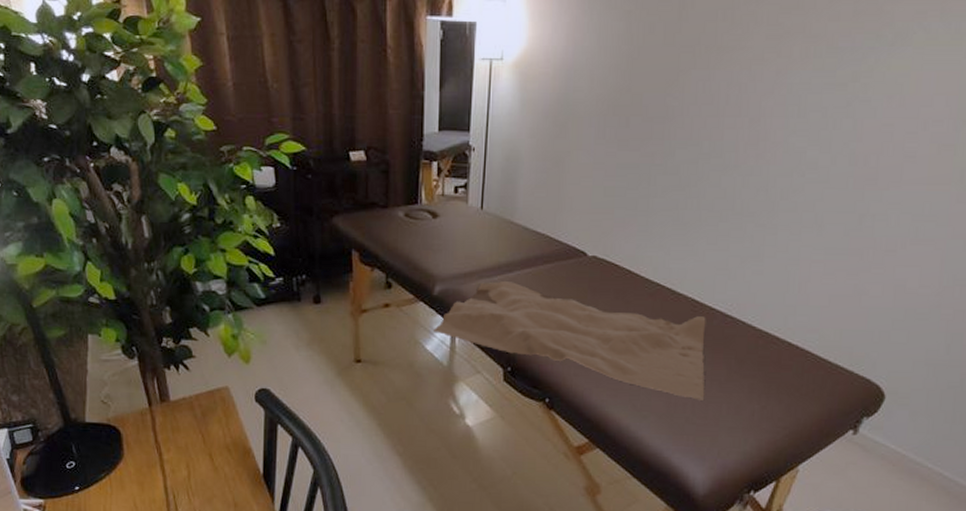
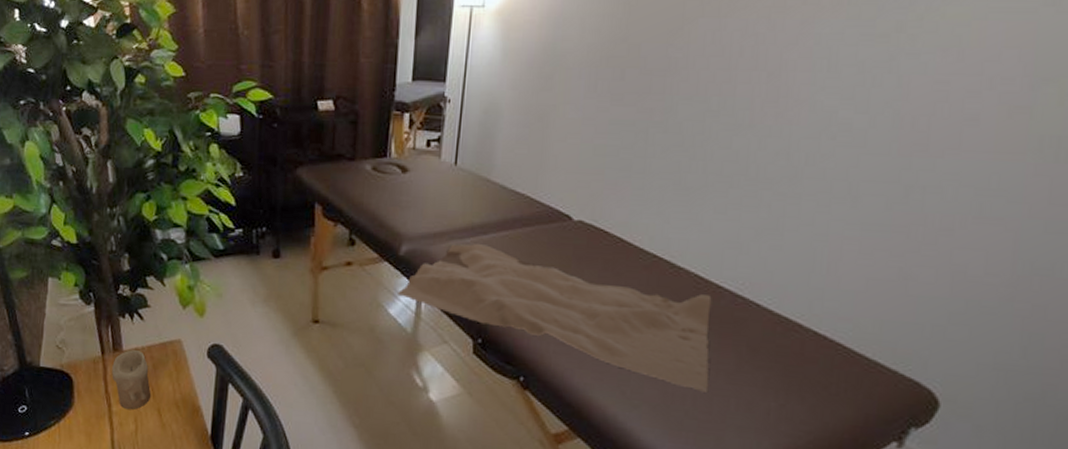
candle: none [160,400,202,457] -> present [112,350,151,410]

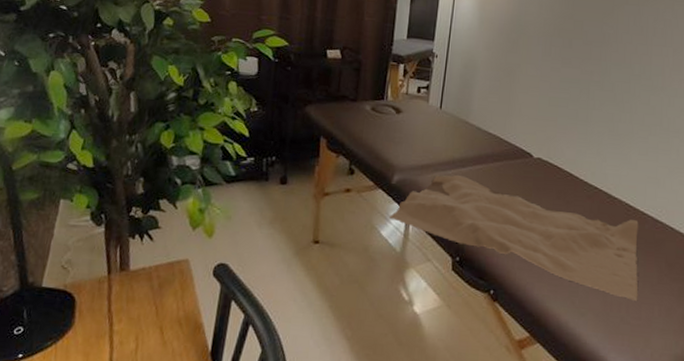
candle: present [112,350,151,410] -> none [116,269,155,329]

